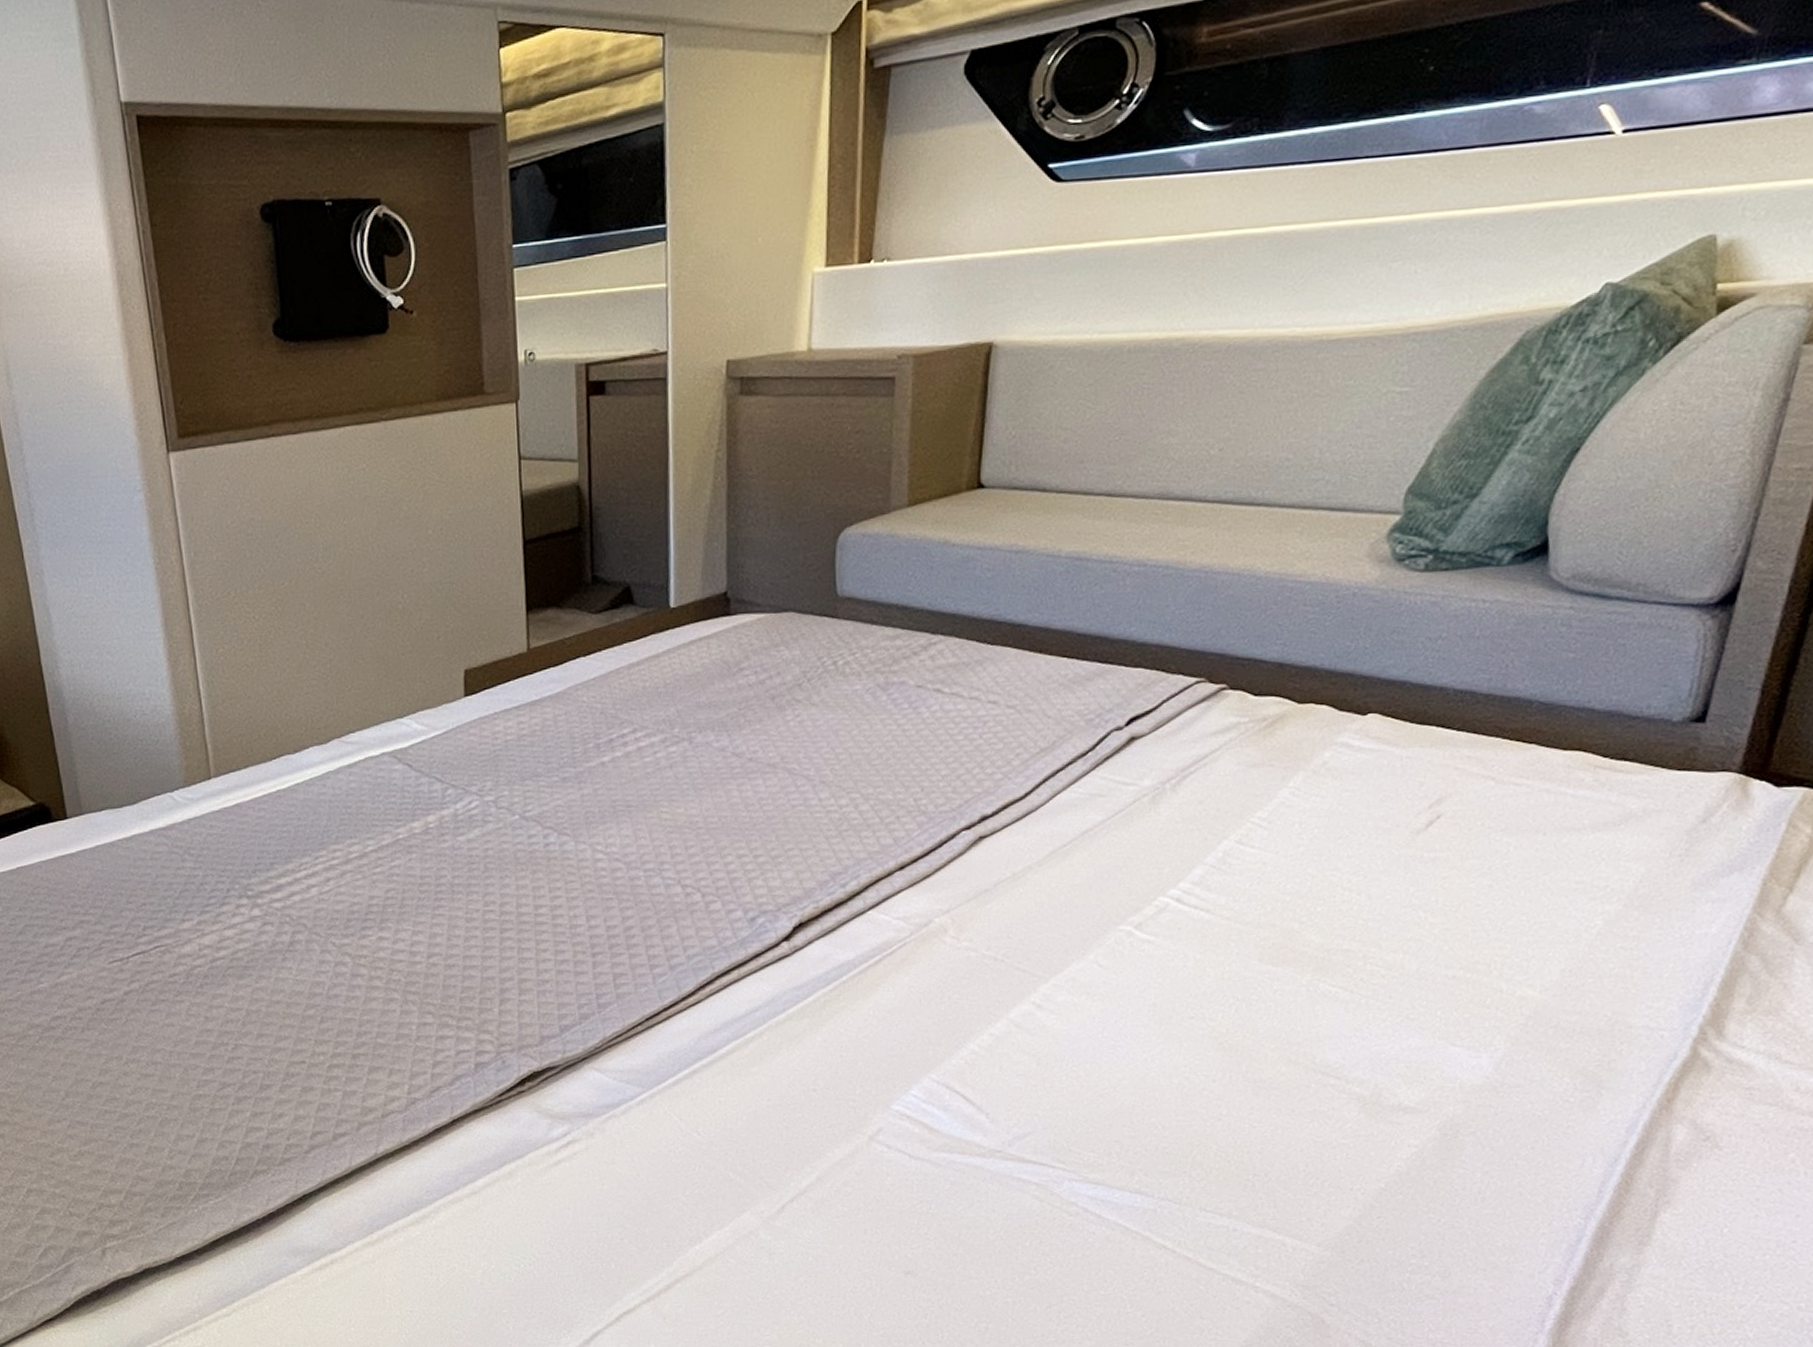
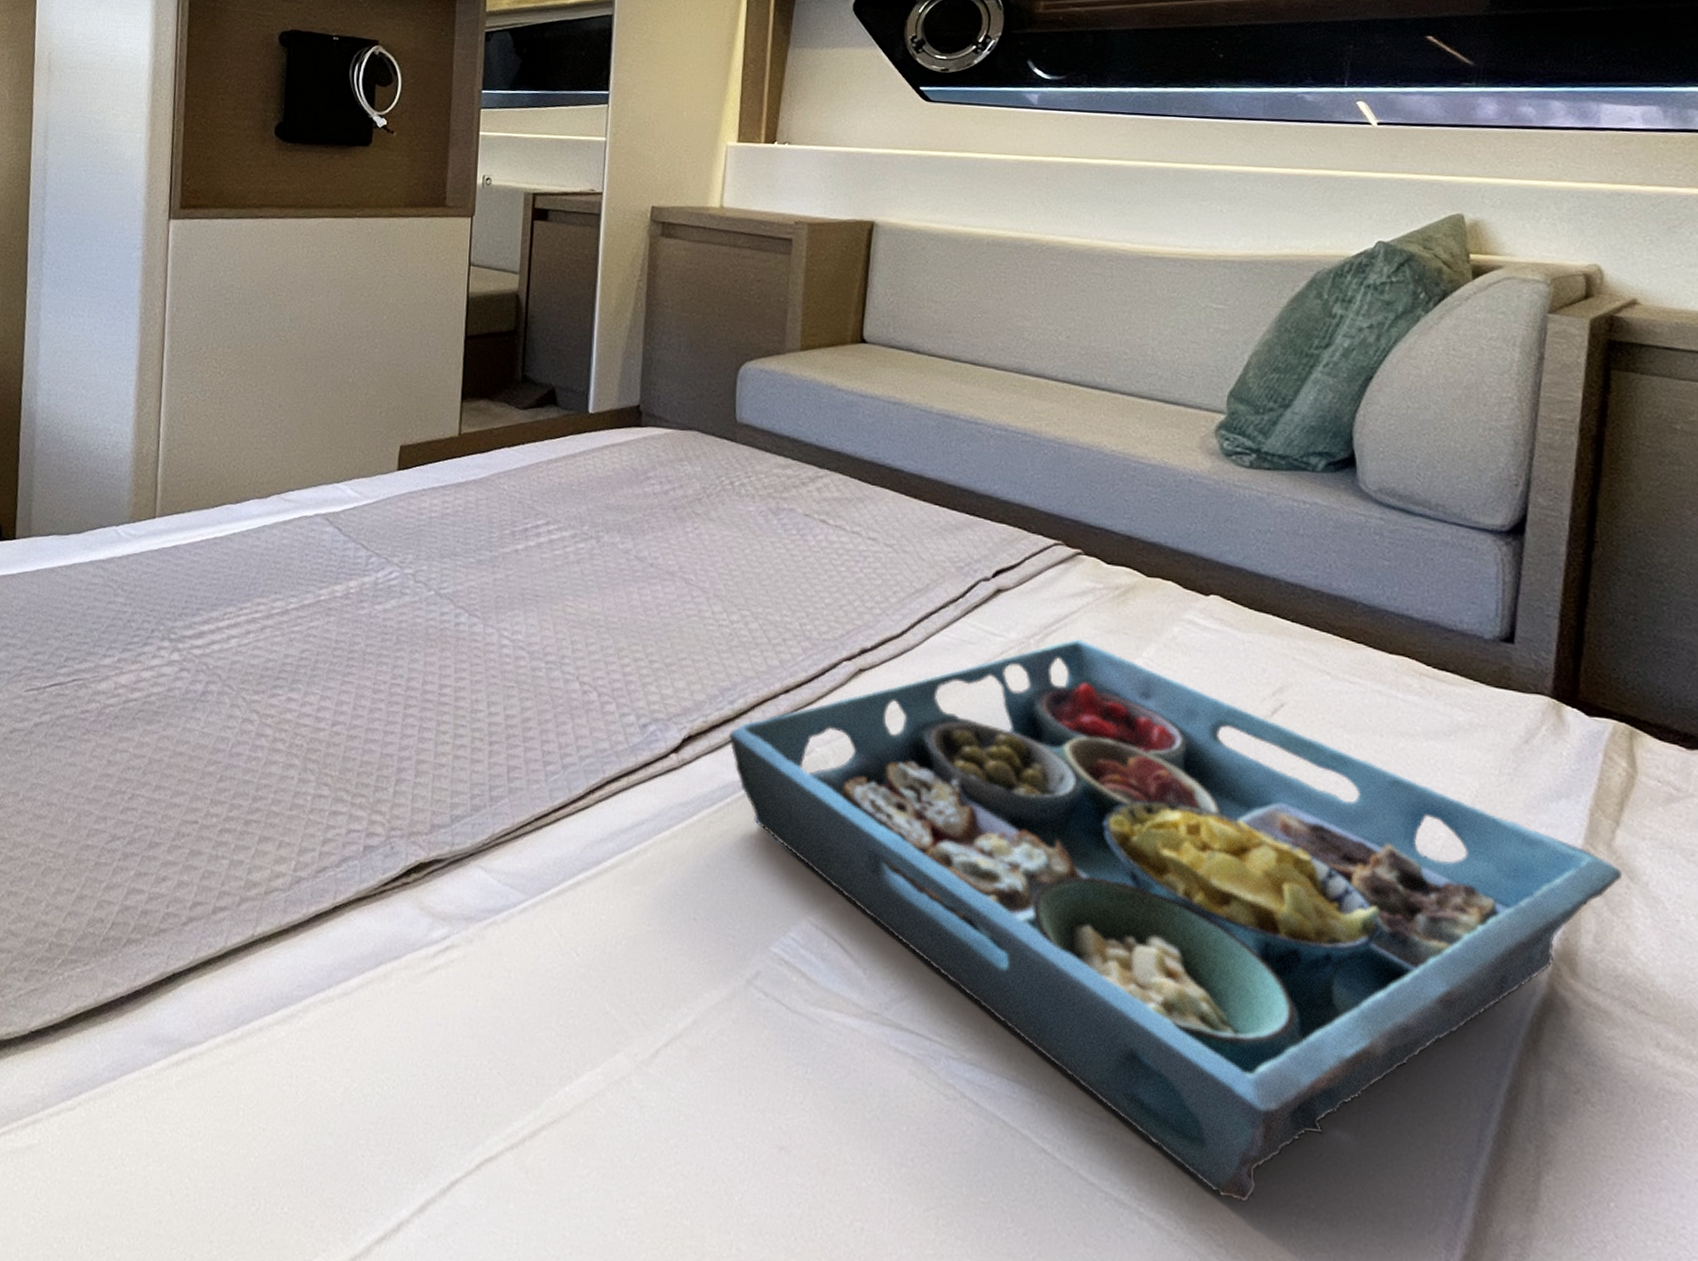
serving tray: none [842,777,1788,1267] -> present [729,638,1623,1202]

